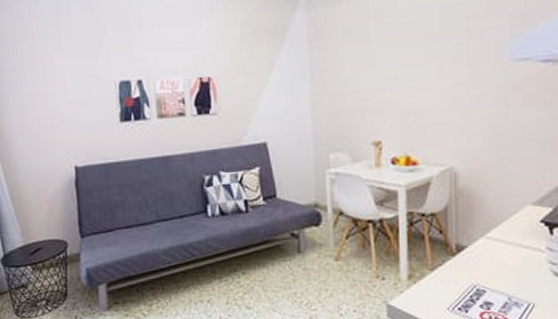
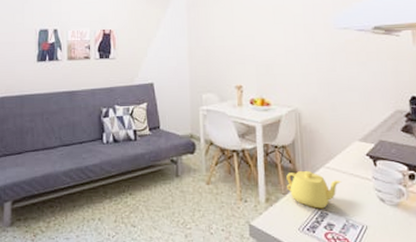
teapot: none [435,241,506,286] -> present [286,170,342,209]

